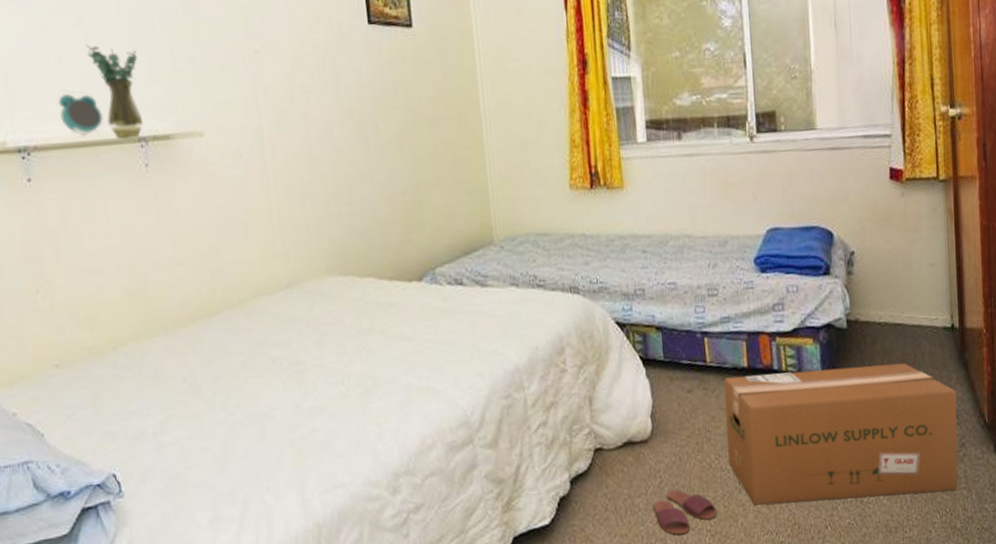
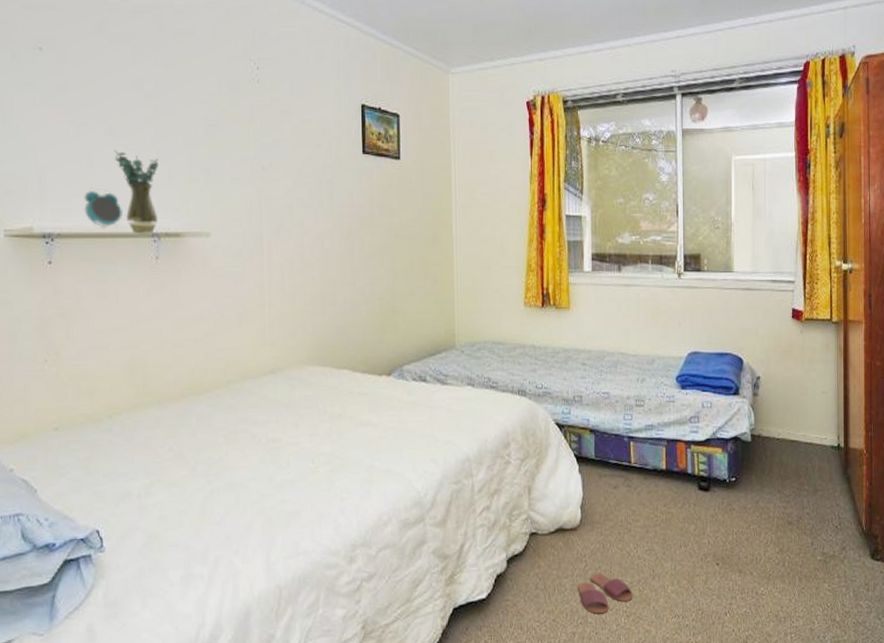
box: present [723,362,958,506] -> none [644,474,840,592]

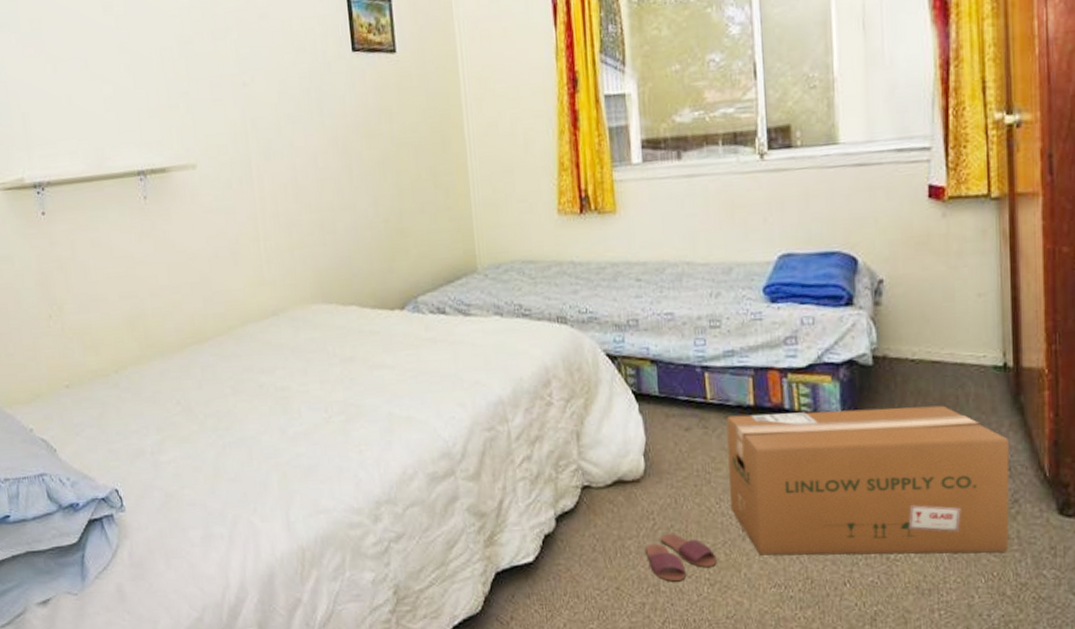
alarm clock: present [84,187,124,229] -> none [68,127,108,173]
vase: present [113,150,159,234] -> none [91,84,143,174]
box: none [644,474,840,592] -> present [726,405,1010,556]

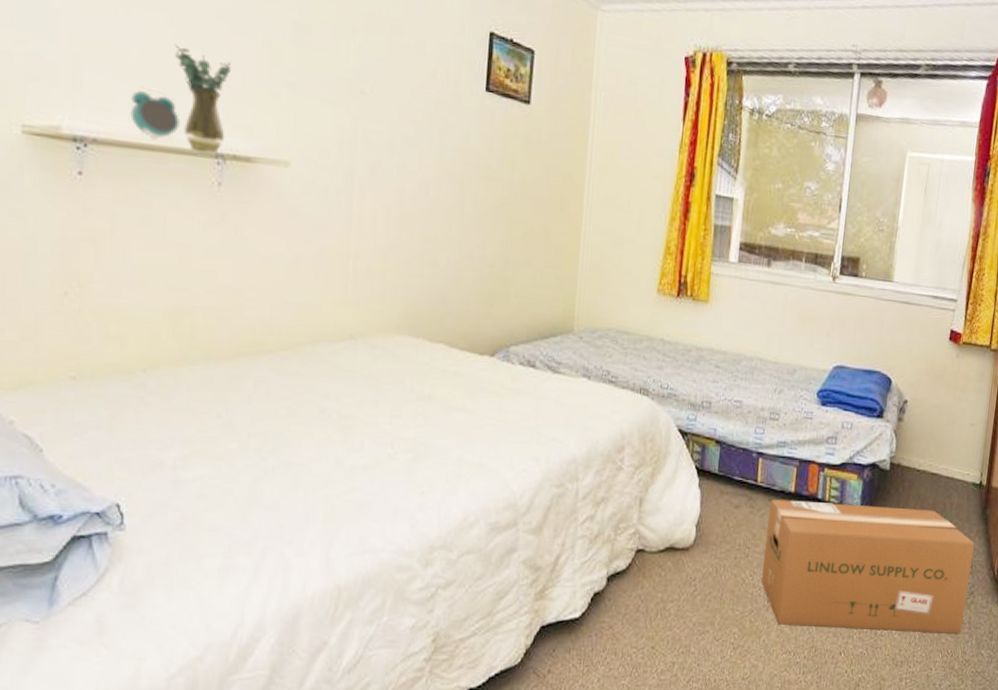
alarm clock: none [68,127,108,173] -> present [130,86,181,143]
vase: none [91,84,143,174] -> present [174,44,231,155]
slippers: present [646,533,717,582] -> none [683,599,743,644]

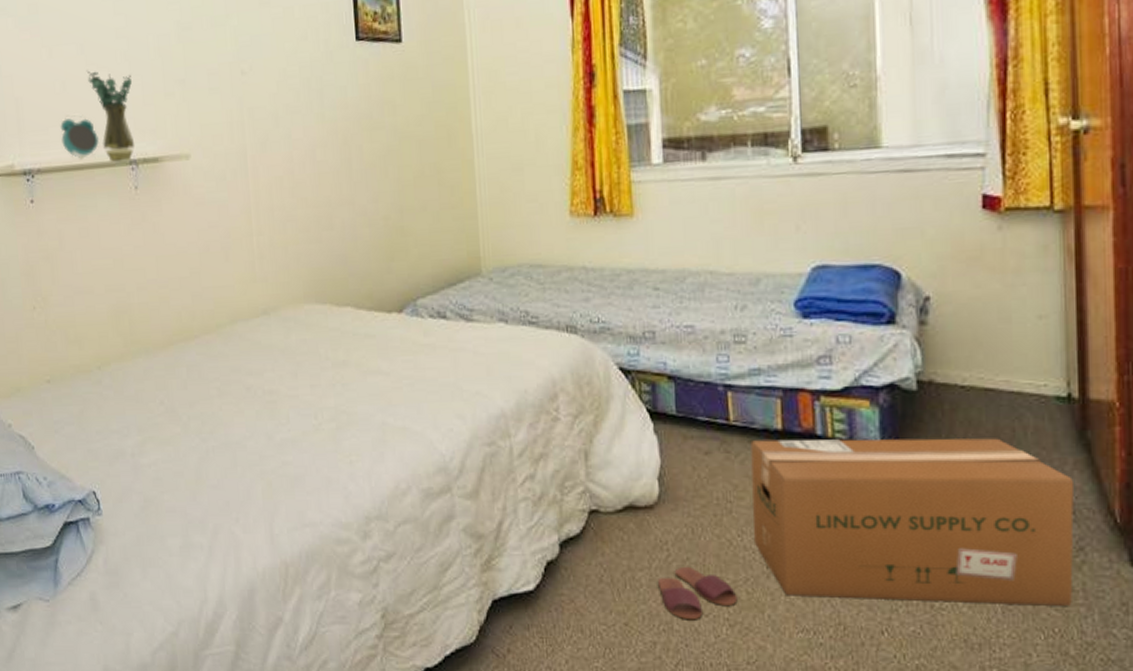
slippers: none [683,599,743,644] -> present [658,566,738,620]

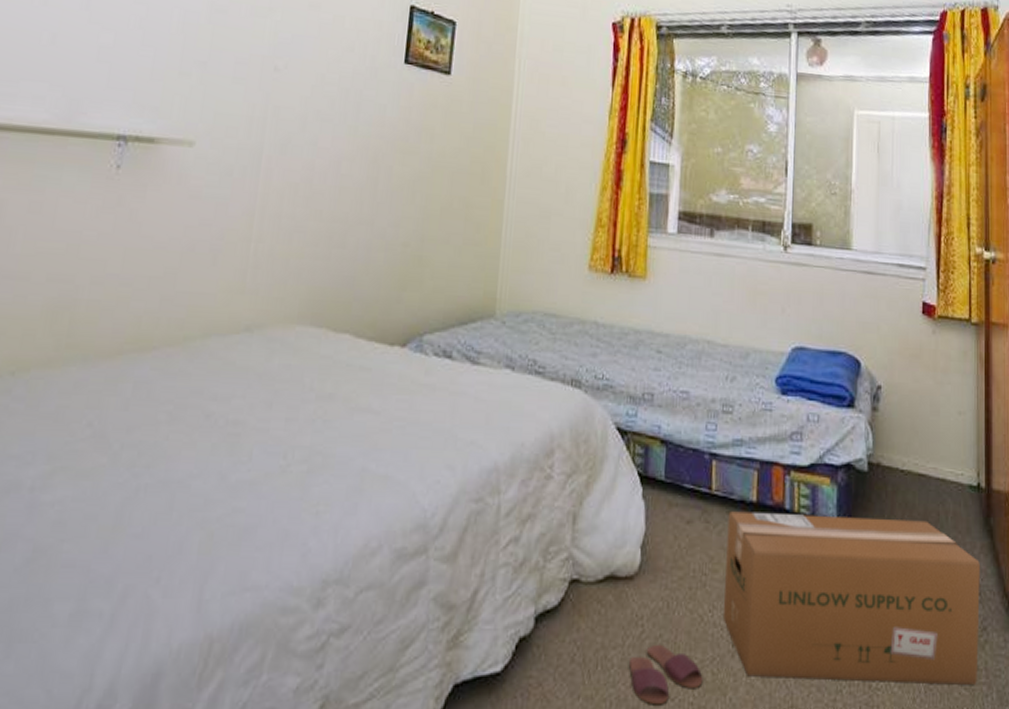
alarm clock: present [60,113,100,161] -> none [33,70,85,126]
vase: present [86,70,135,163] -> none [87,28,143,137]

